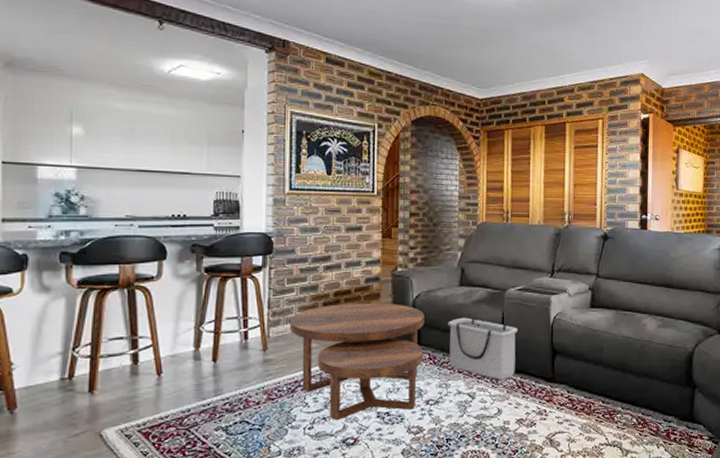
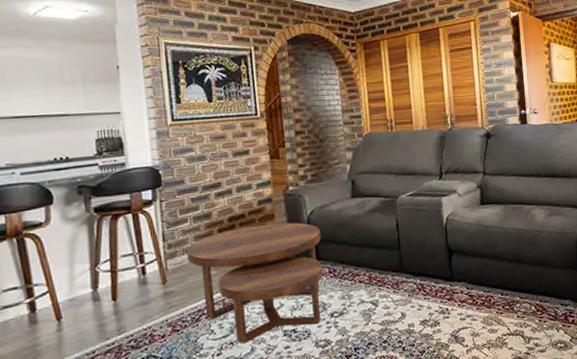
storage bin: present [448,317,518,380] -> none [344,228,415,285]

